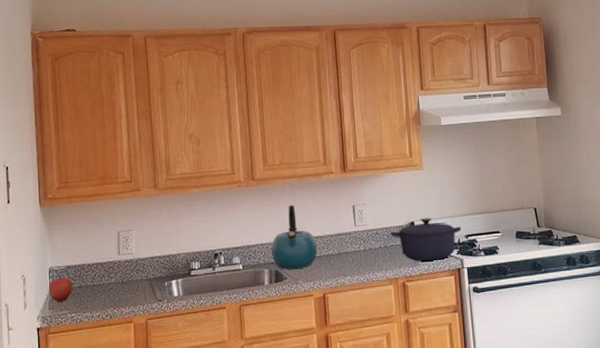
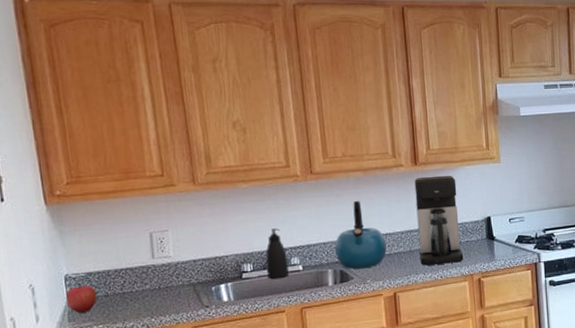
soap dispenser: none [211,229,230,276] -> present [266,228,289,279]
coffee maker: none [343,181,389,268] -> present [414,175,464,266]
cooking pot: present [390,217,462,262] -> none [465,212,540,257]

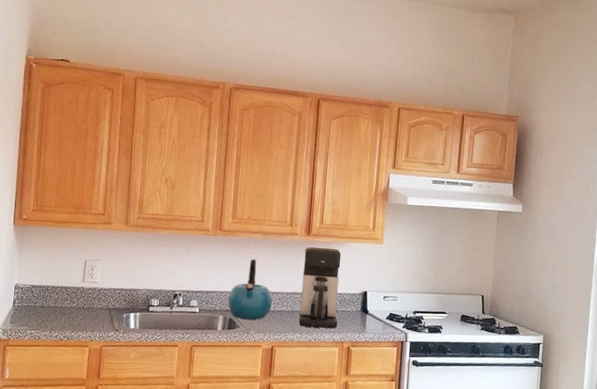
fruit: present [65,283,98,313] -> none [11,293,36,318]
soap dispenser: present [266,228,289,279] -> none [170,272,188,316]

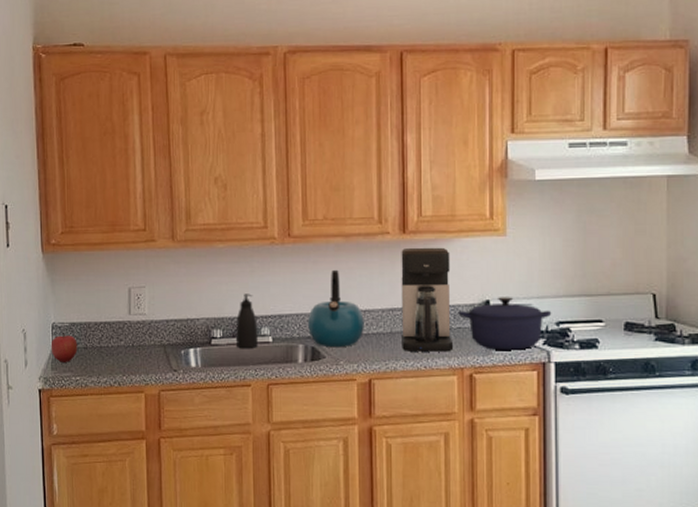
fruit: none [11,293,36,318] -> present [50,333,78,362]
soap dispenser: none [170,272,188,316] -> present [236,294,258,348]
cooking pot: none [343,289,411,331] -> present [458,296,552,351]

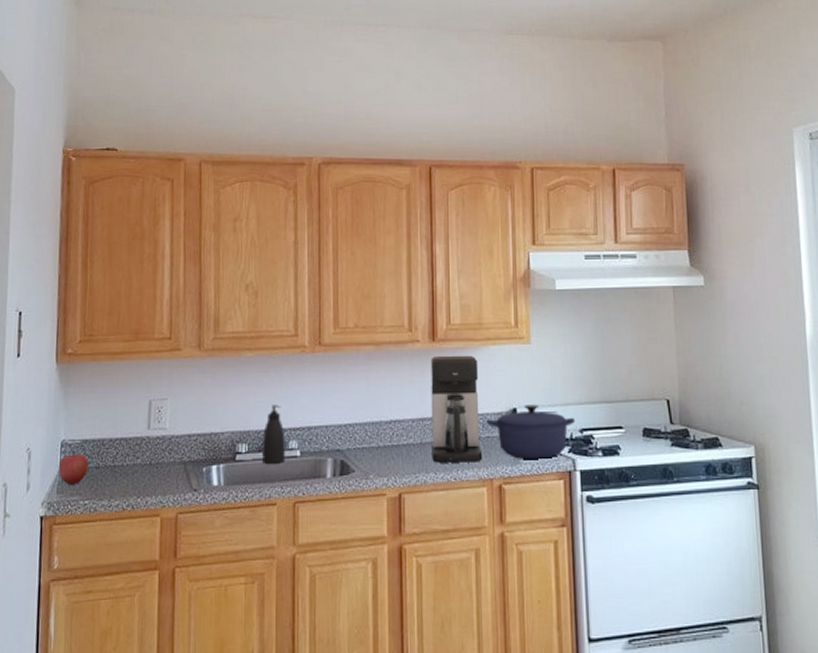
kettle: present [307,269,364,347] -> none [336,378,394,459]

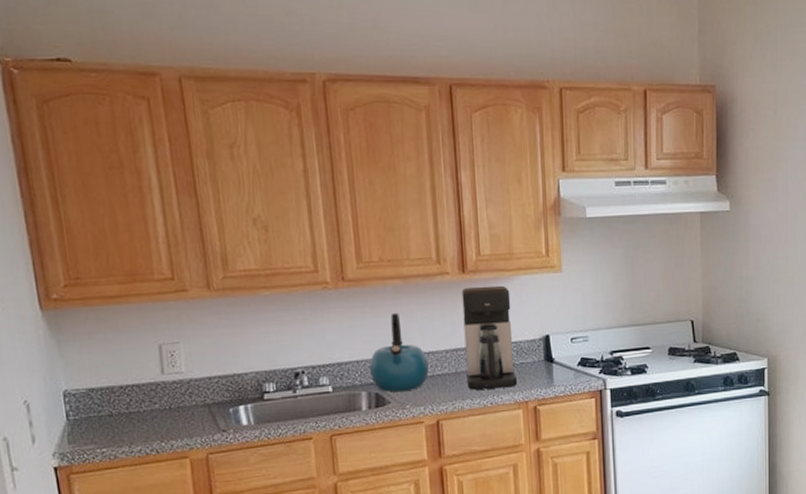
fruit: present [58,451,89,485] -> none [64,401,101,434]
soap dispenser: present [263,405,285,463] -> none [290,343,317,401]
kettle: none [336,378,394,459] -> present [368,312,429,392]
cooking pot: present [486,403,576,460] -> none [520,329,606,383]

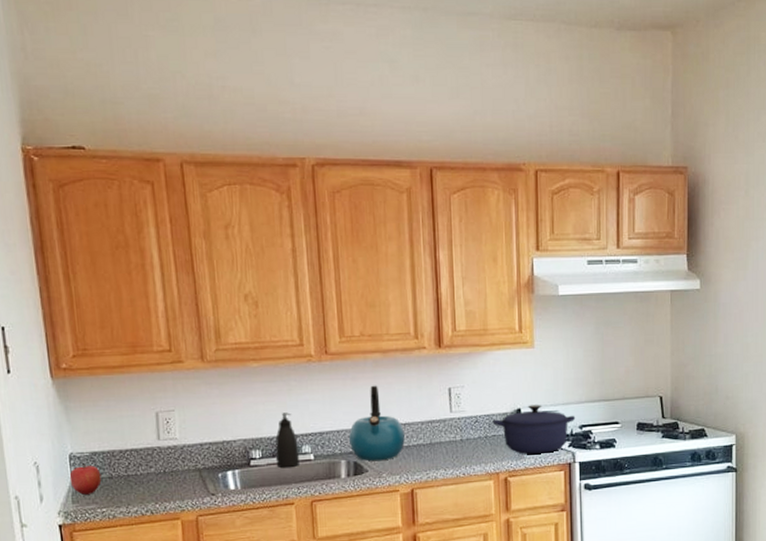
fruit: none [64,401,101,434] -> present [69,463,102,495]
soap dispenser: none [290,343,317,401] -> present [275,412,299,467]
coffee maker: present [461,285,518,390] -> none [437,360,490,461]
cooking pot: none [520,329,606,383] -> present [492,403,576,455]

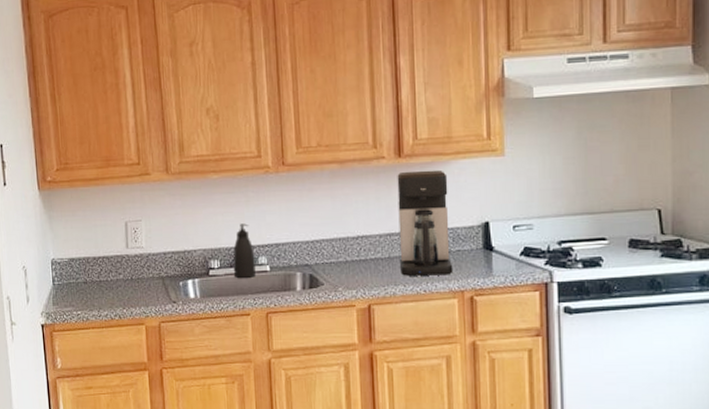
fruit: present [69,463,102,495] -> none [51,268,78,297]
kettle: present [348,385,405,461] -> none [304,196,362,273]
coffee maker: none [437,360,490,461] -> present [397,170,453,276]
cooking pot: present [492,403,576,455] -> none [457,216,554,273]

